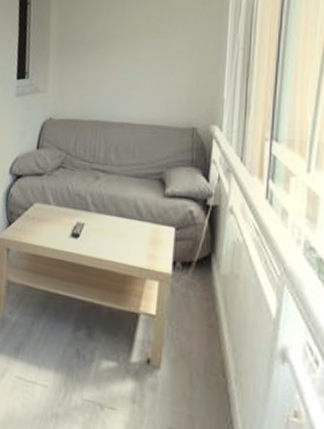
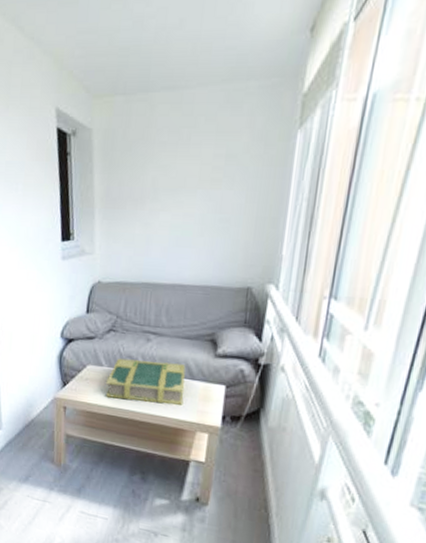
book: none [52,196,135,249] -> present [106,358,186,405]

